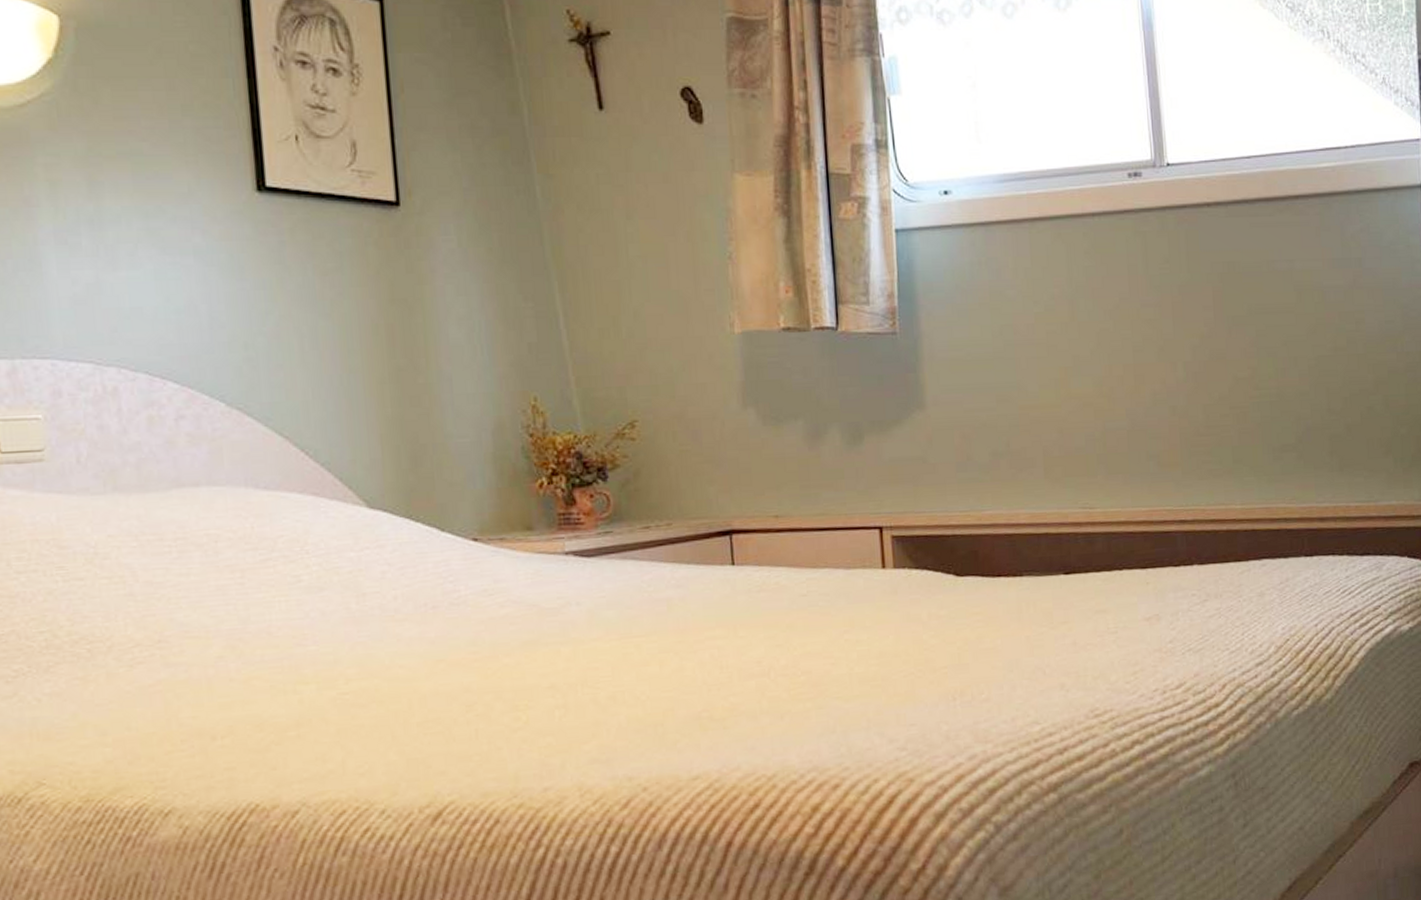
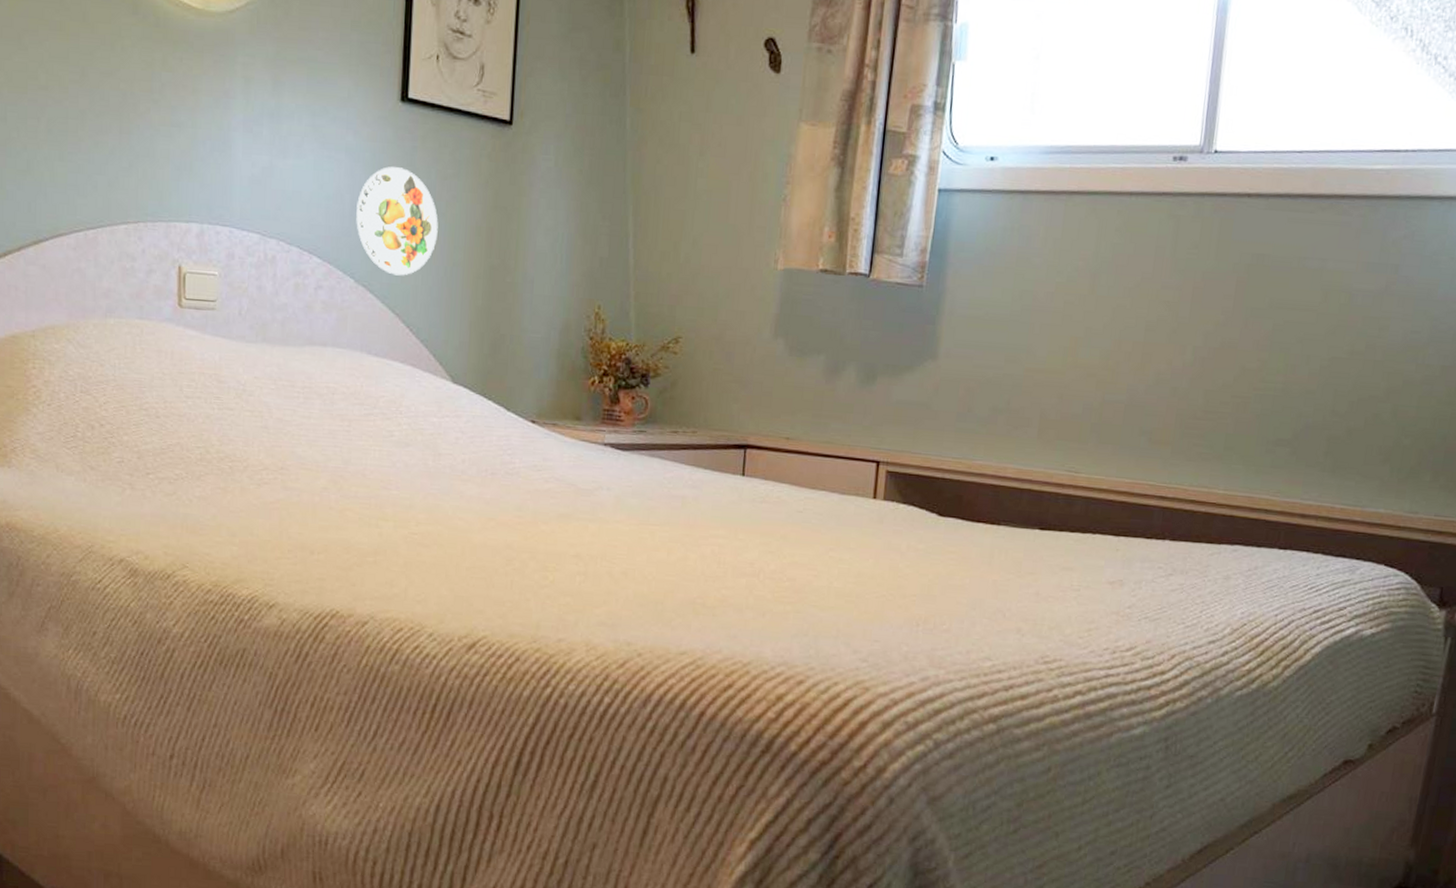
decorative plate: none [216,267,326,392] -> present [356,166,438,276]

